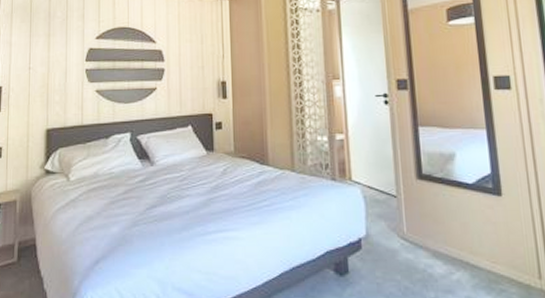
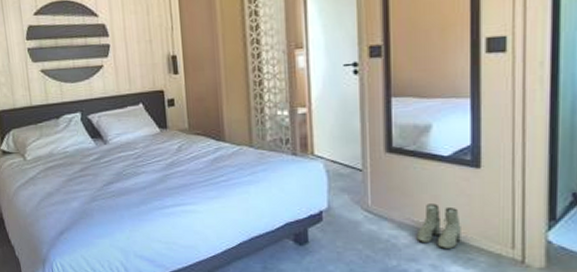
boots: none [450,231,492,279] -> present [416,203,461,248]

